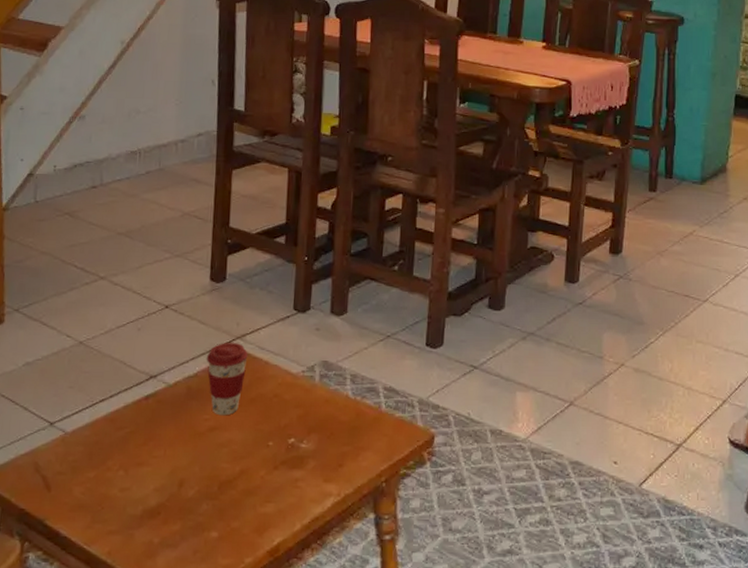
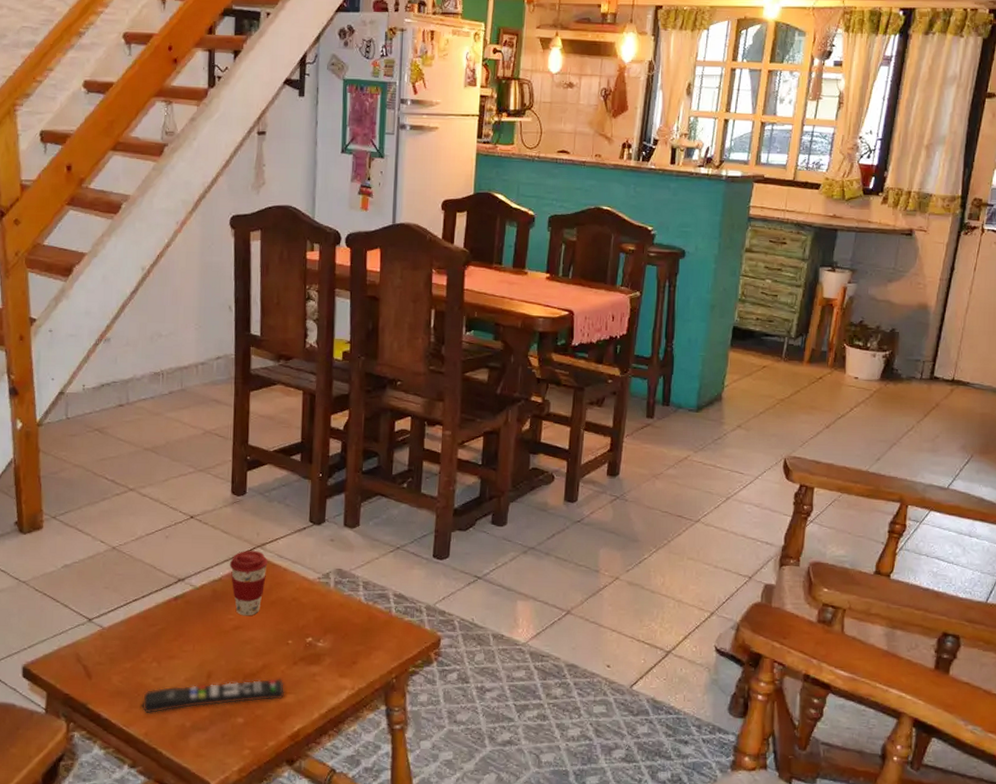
remote control: none [105,485,265,530] -> present [141,678,285,714]

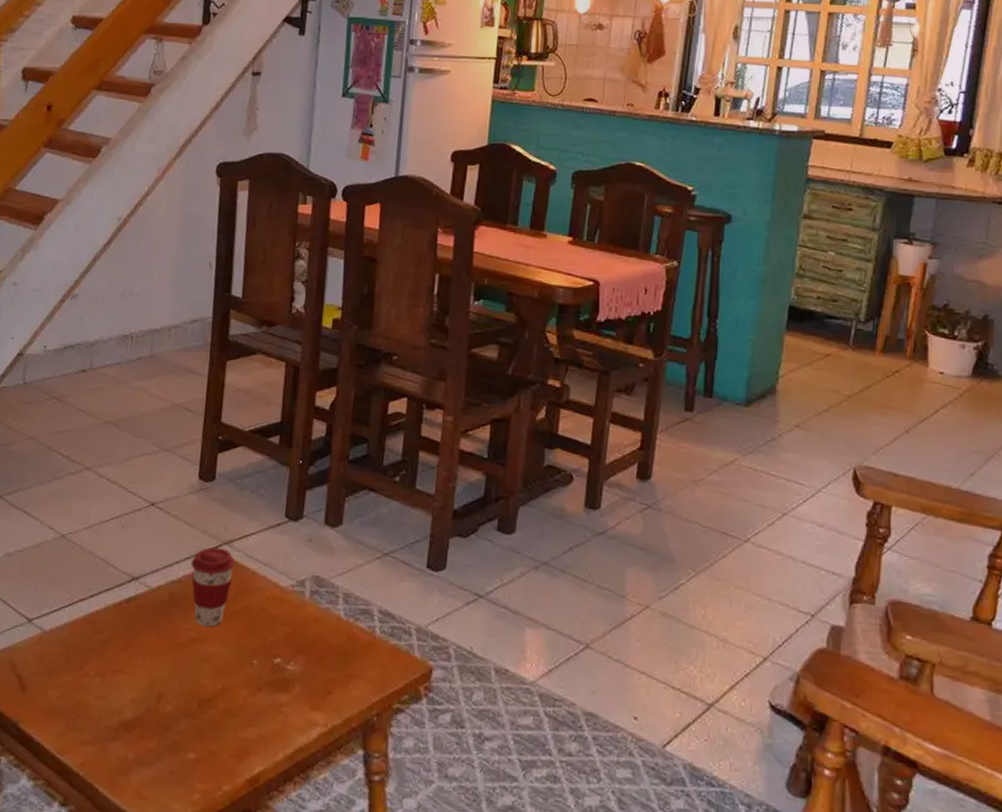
remote control: present [141,678,285,714] -> none [79,705,246,741]

